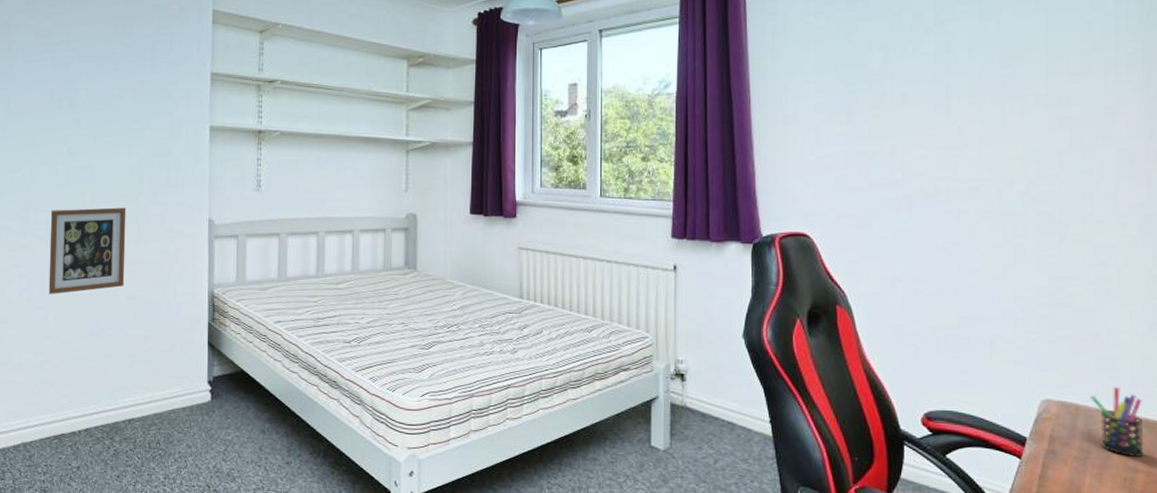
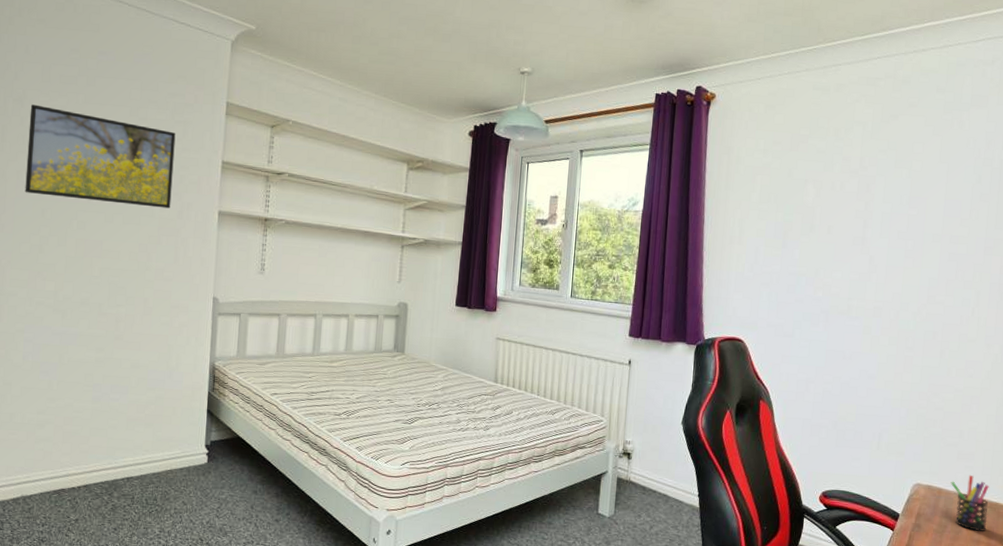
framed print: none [14,29,162,127] -> present [25,104,176,209]
picture frame: present [48,207,126,294] -> none [53,280,134,360]

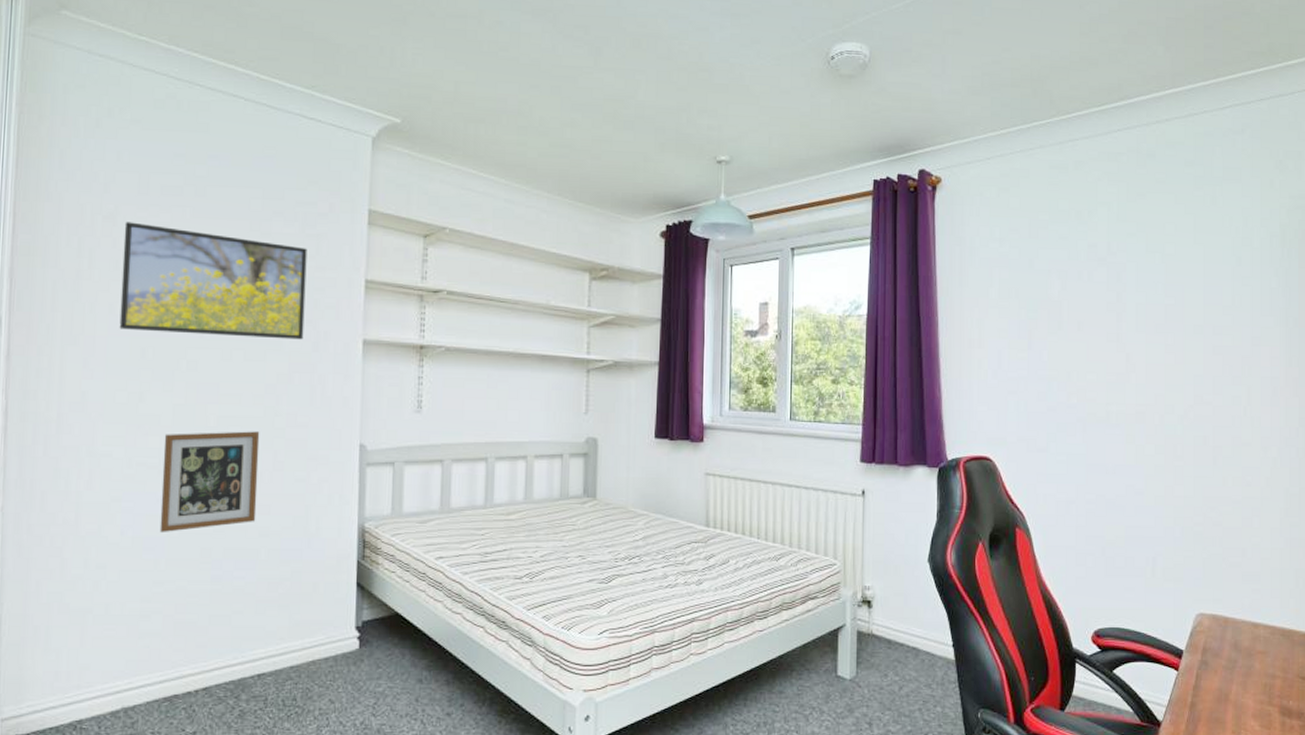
picture frame: none [53,280,134,360] -> present [159,431,260,532]
pen holder: present [950,474,989,531] -> none [1237,598,1281,664]

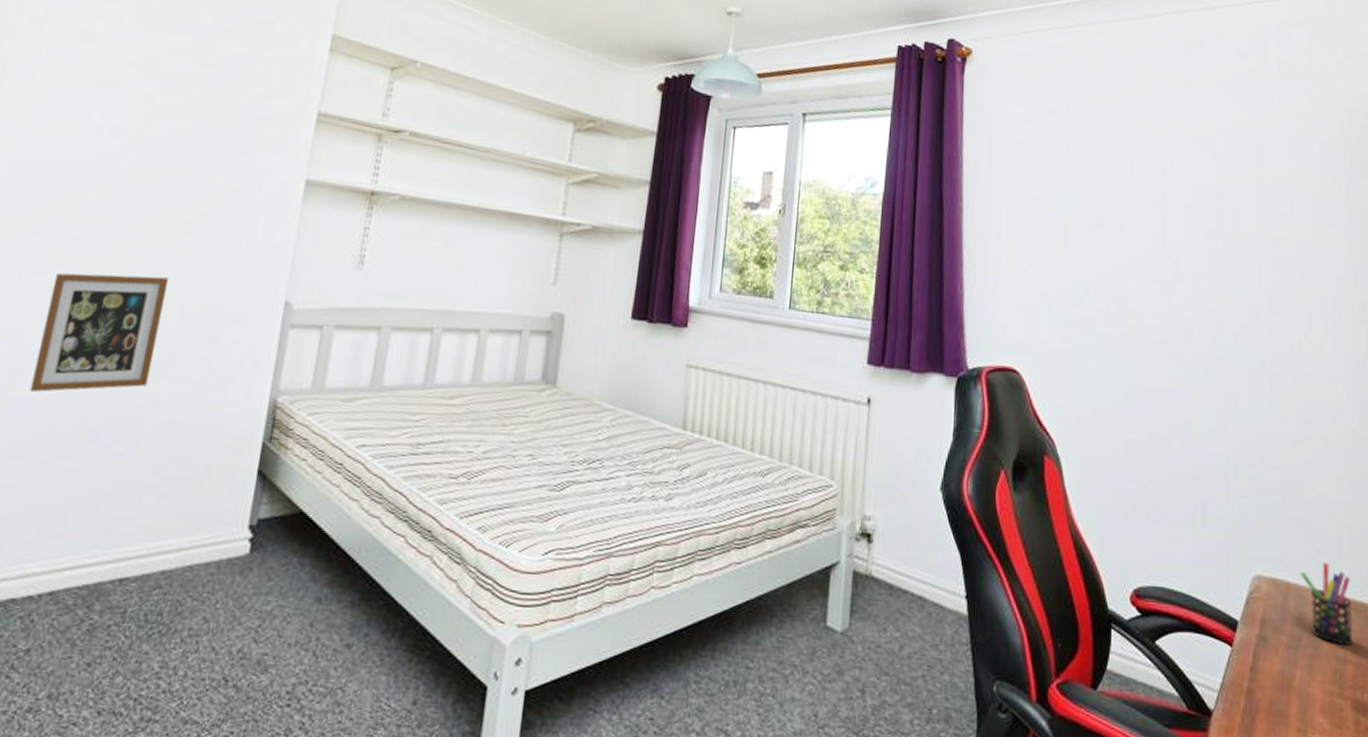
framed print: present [119,222,307,340] -> none [25,27,257,175]
pen holder: none [1237,598,1281,664] -> present [1300,562,1353,645]

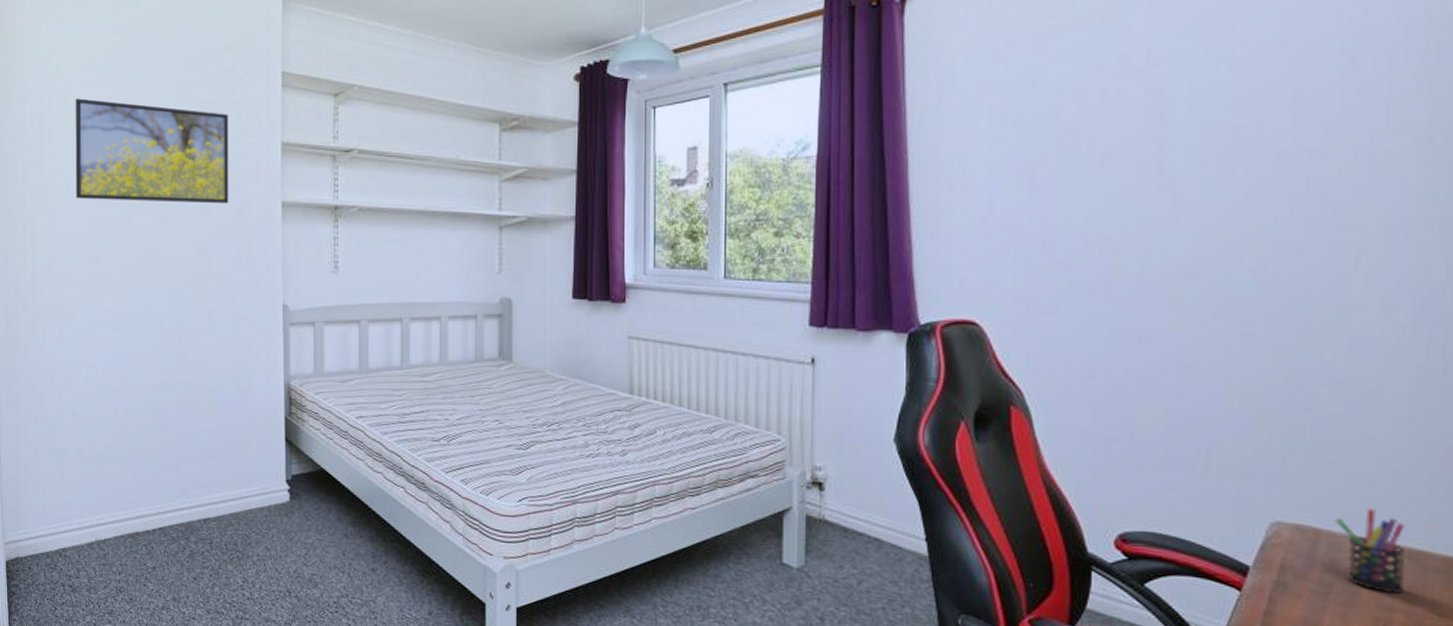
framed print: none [25,27,257,175] -> present [75,98,229,204]
picture frame: present [29,273,170,392] -> none [116,292,196,385]

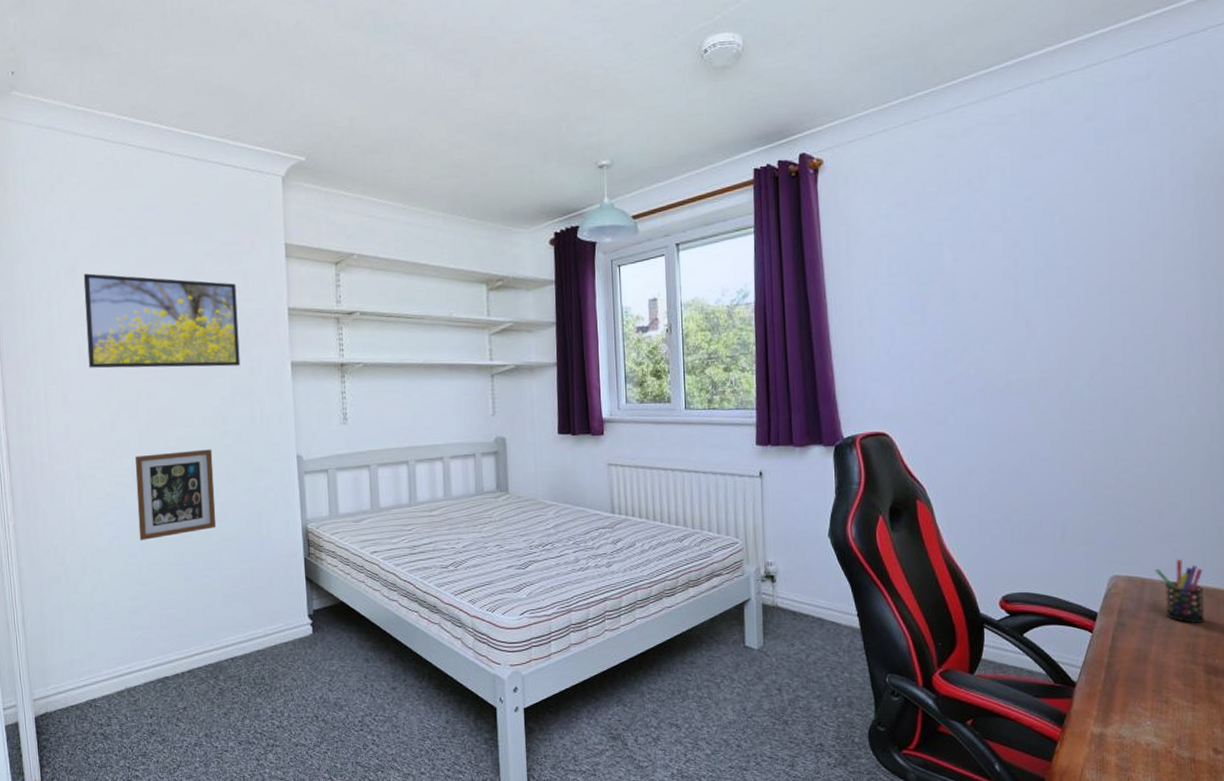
picture frame: none [116,292,196,385] -> present [134,449,217,540]

